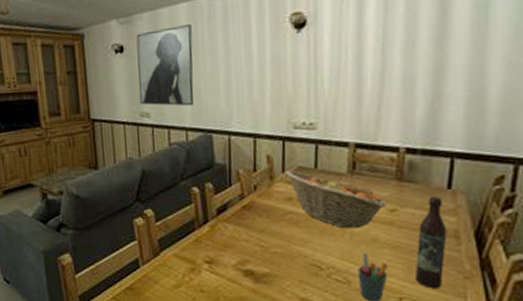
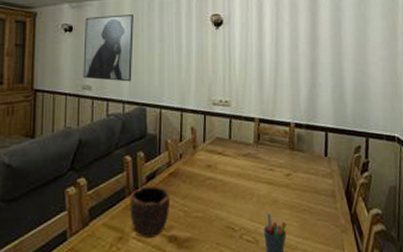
bowl: none [200,218,245,271] -> present [130,185,171,238]
fruit basket: present [286,170,388,228] -> none [206,140,284,191]
wine bottle: present [414,196,447,288] -> none [306,163,327,242]

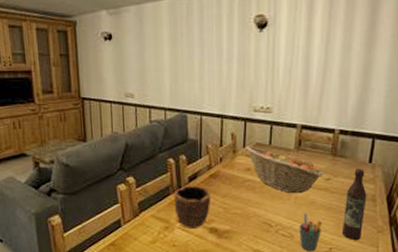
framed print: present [83,14,134,82] -> none [123,19,173,90]
fruit basket: none [206,140,284,191] -> present [246,146,324,193]
wine bottle: none [306,163,327,242] -> present [341,169,367,240]

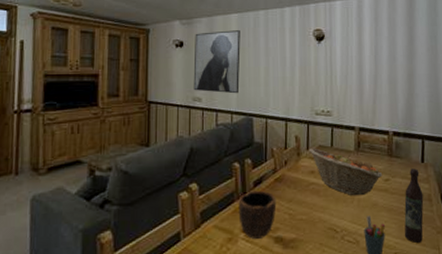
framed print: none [123,19,173,90] -> present [193,30,241,94]

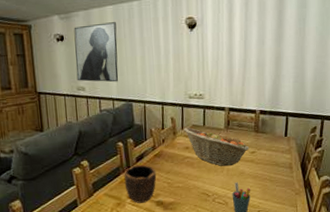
wine bottle: present [404,168,424,243] -> none [267,142,285,202]

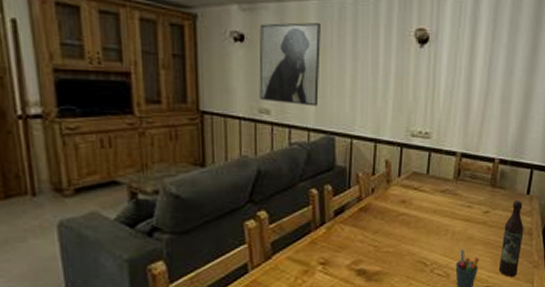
bowl: present [124,164,157,203] -> none [316,220,360,271]
fruit basket: present [184,127,250,166] -> none [401,175,483,227]
wine bottle: none [267,142,285,202] -> present [498,201,524,277]

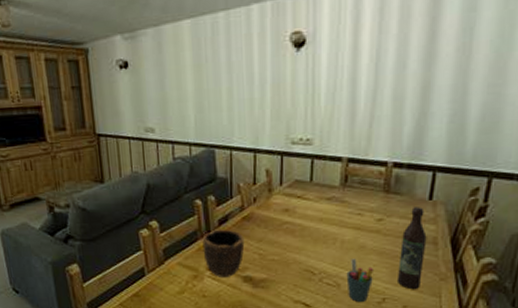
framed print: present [259,22,321,107] -> none [140,41,198,122]
bowl: none [316,220,360,271] -> present [202,229,245,277]

